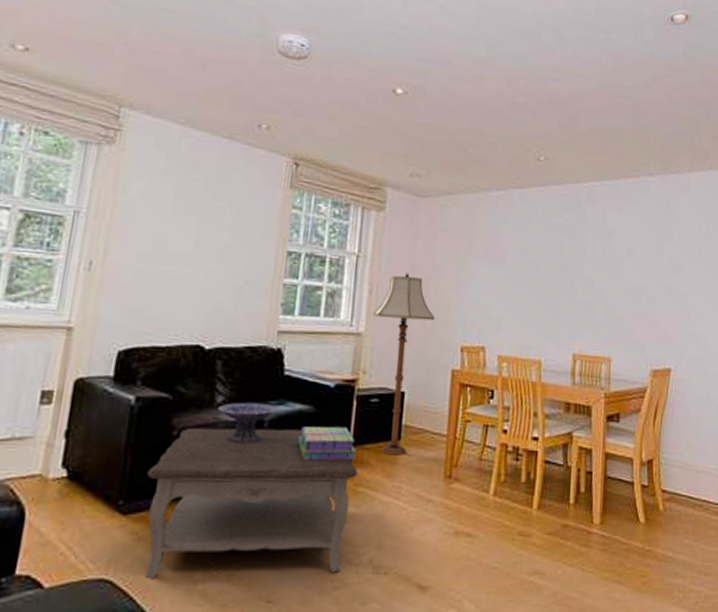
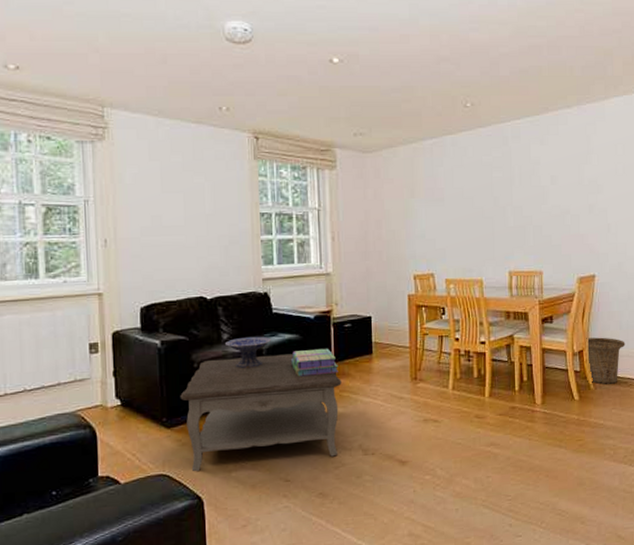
floor lamp: present [373,272,435,455] -> none [337,219,390,366]
basket: none [657,445,702,506] -> present [586,337,625,384]

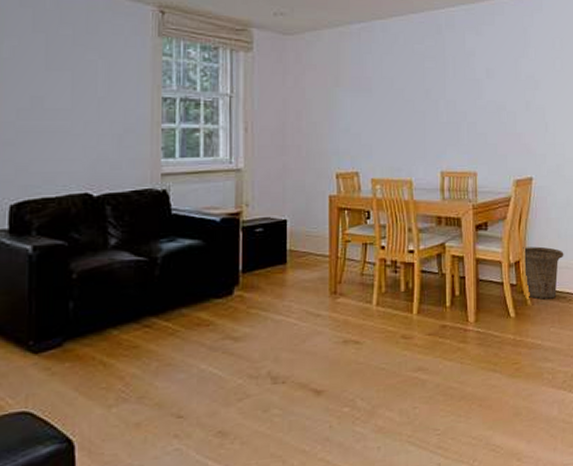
coffee table: present [180,354,342,472] -> none [53,263,249,409]
decorative bowl: present [224,336,271,368] -> none [111,241,168,280]
stack of books: present [290,348,339,377] -> none [190,256,247,290]

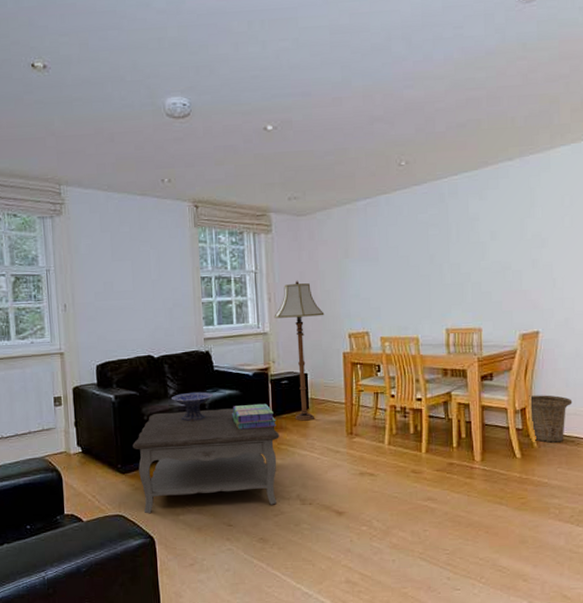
coffee table: none [53,263,249,409] -> present [132,408,280,514]
decorative bowl: none [111,241,168,280] -> present [171,391,213,421]
stack of books: none [190,256,247,290] -> present [231,403,277,430]
floor lamp: none [250,108,310,278] -> present [274,280,325,421]

